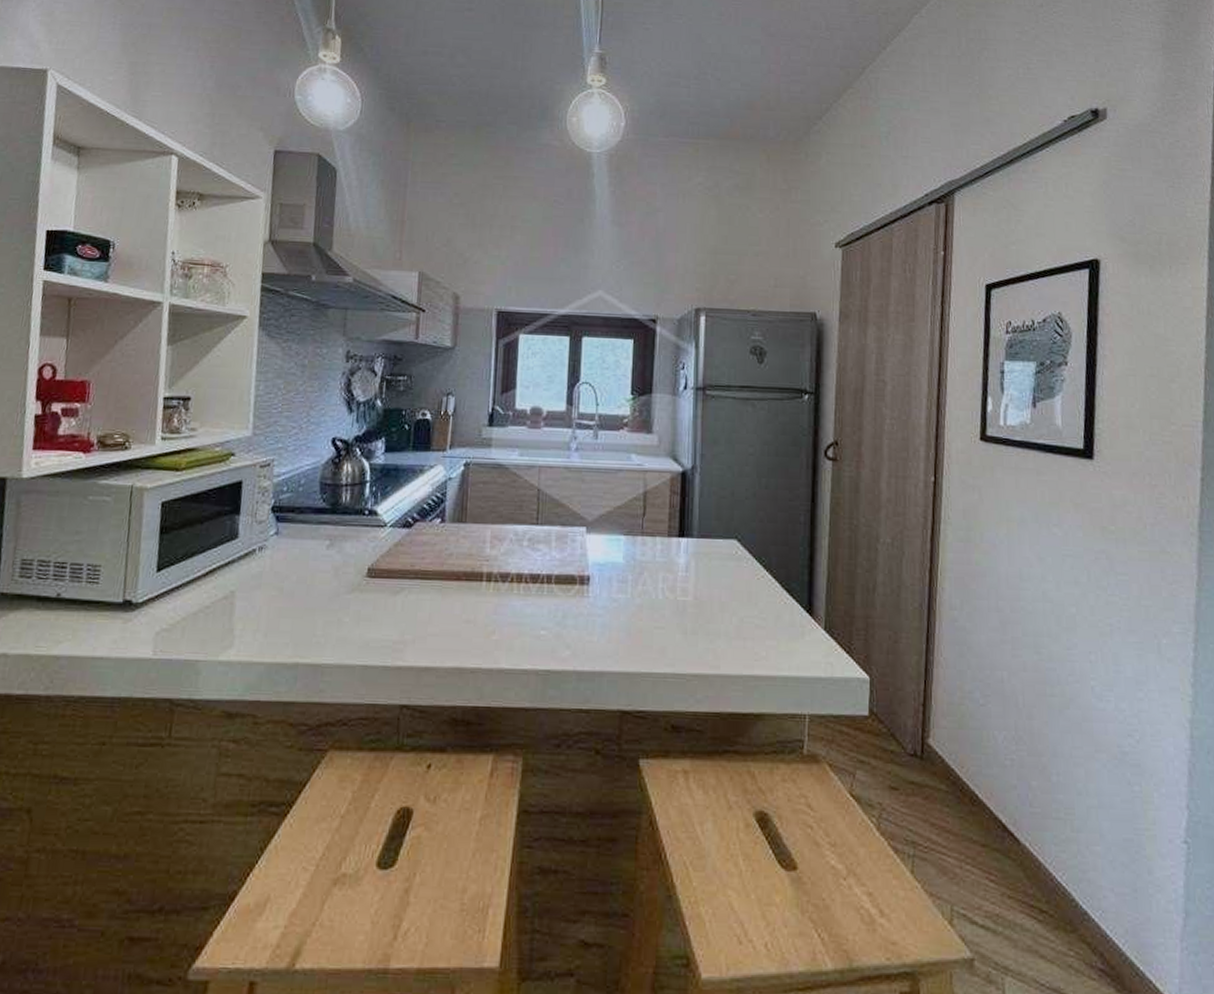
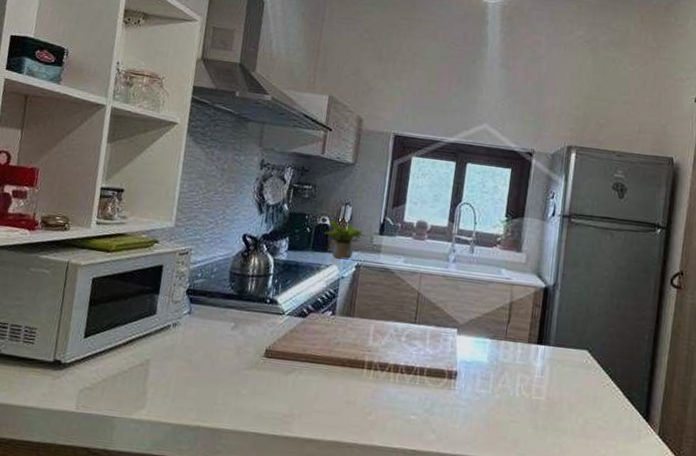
potted plant: none [425,413,472,459] -> present [324,219,365,260]

